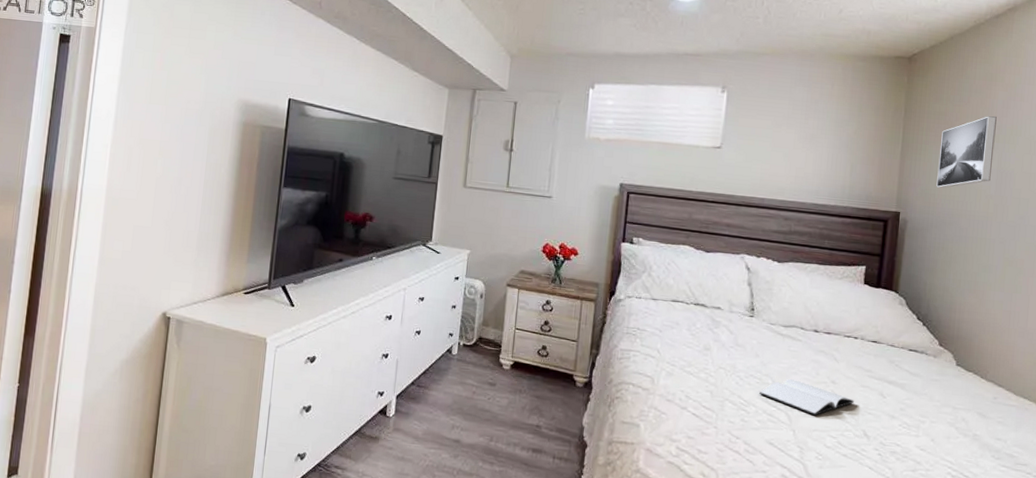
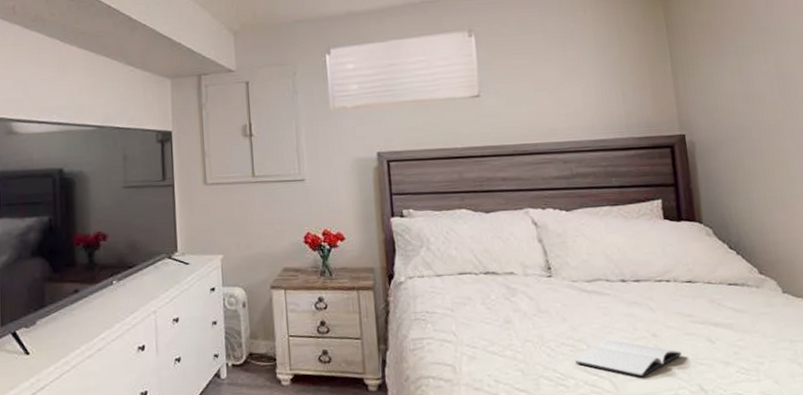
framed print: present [936,116,997,188] -> none [710,16,772,102]

